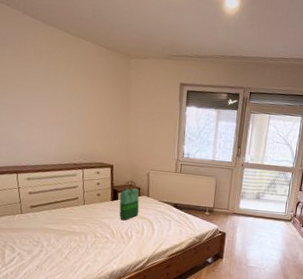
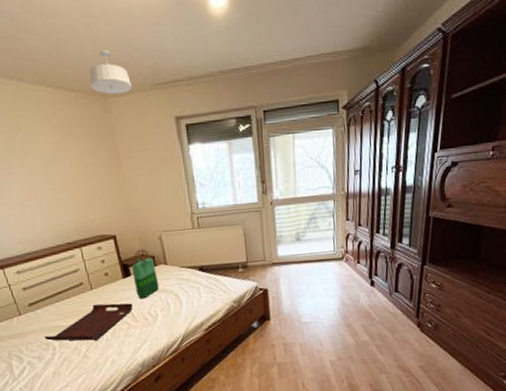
serving tray: none [36,217,114,247] -> present [44,303,133,341]
ceiling light fixture: none [119,22,152,58] -> present [89,50,132,95]

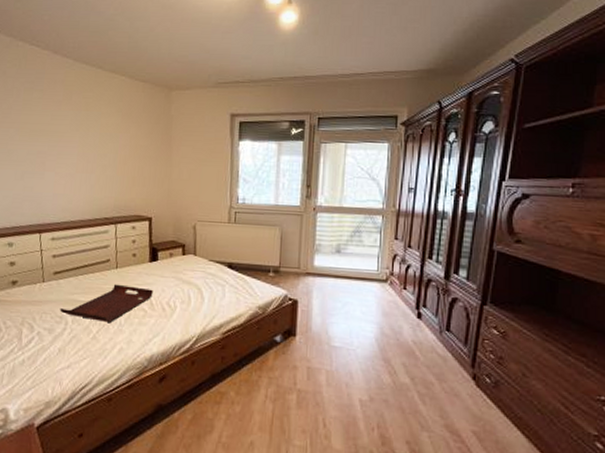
ceiling light fixture: present [89,50,132,95] -> none [158,50,196,88]
tote bag: present [131,249,160,299] -> none [159,235,185,288]

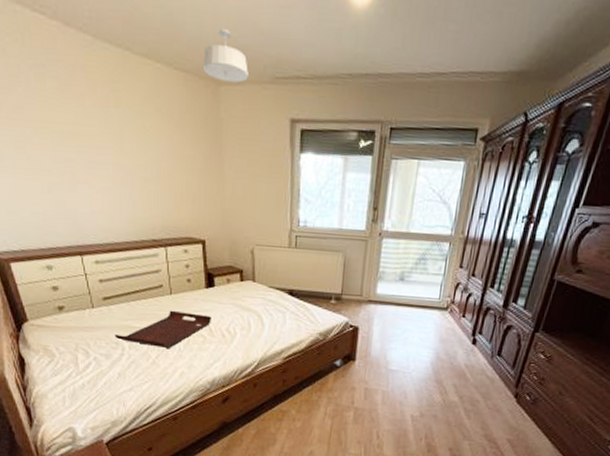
ceiling light fixture: none [158,50,196,88] -> present [202,29,249,83]

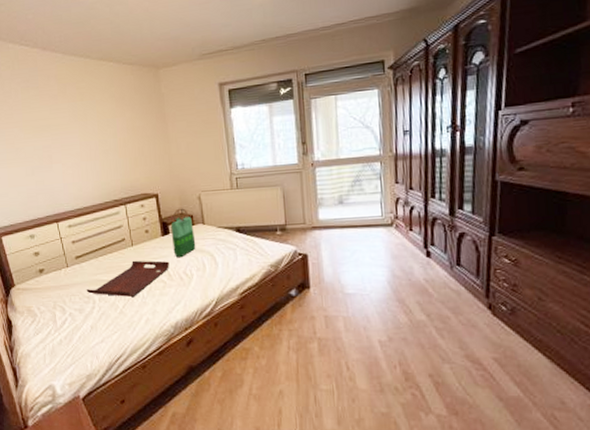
ceiling light fixture: present [202,29,249,83] -> none [144,28,181,66]
tote bag: none [216,260,243,314] -> present [170,208,196,258]

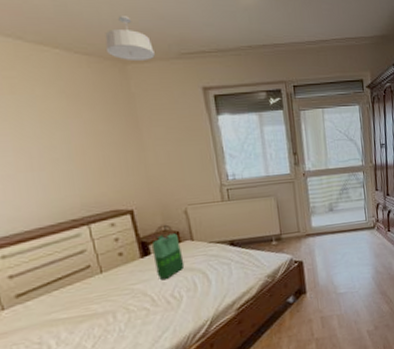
serving tray: present [86,260,169,297] -> none [35,285,153,339]
ceiling light fixture: none [144,28,181,66] -> present [105,16,155,60]

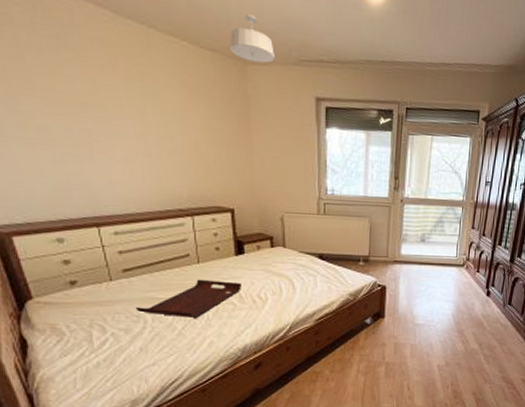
serving tray: none [35,285,153,339] -> present [135,279,241,318]
tote bag: present [151,224,185,280] -> none [246,227,274,280]

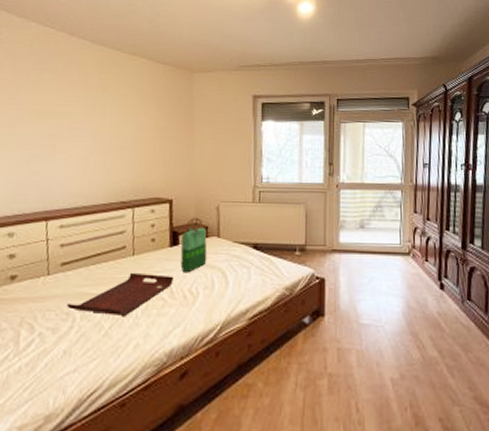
ceiling light fixture: present [229,14,275,63] -> none [180,35,218,71]
tote bag: none [246,227,274,280] -> present [180,217,208,273]

